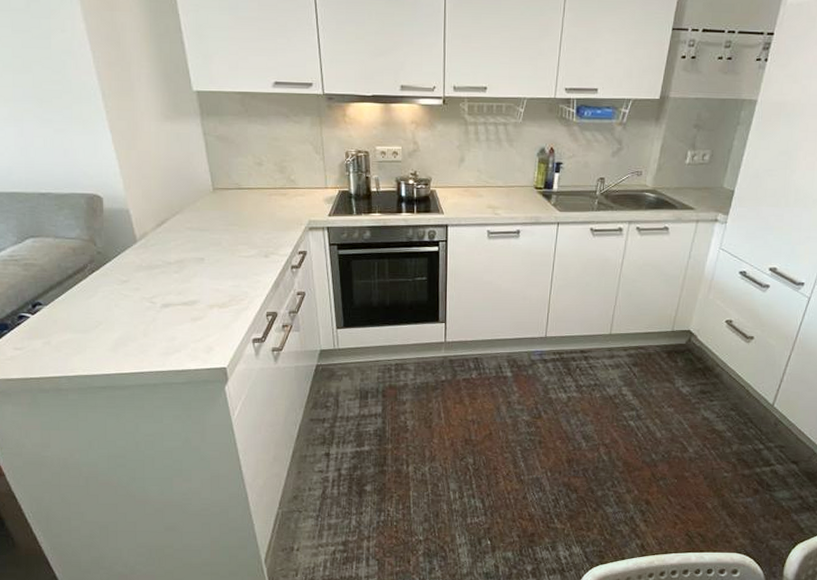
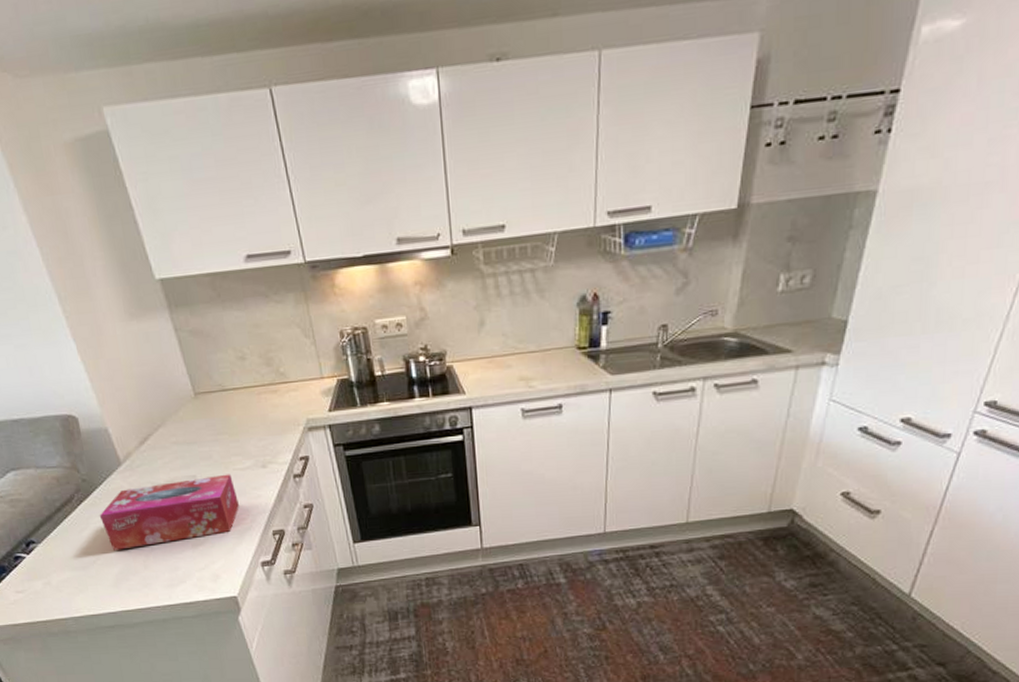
tissue box: none [108,259,239,318] -> present [99,474,239,550]

